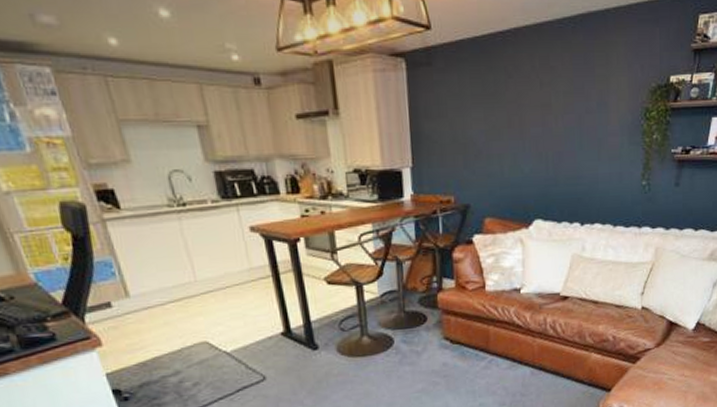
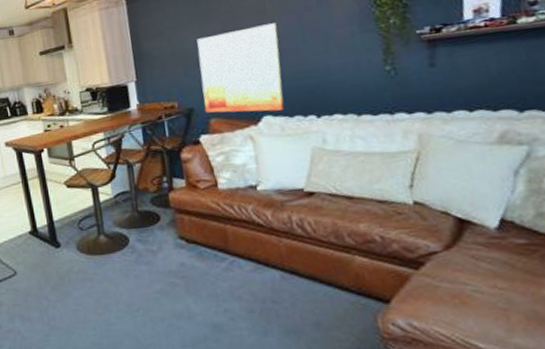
wall art: none [479,121,559,216] -> present [196,23,285,113]

